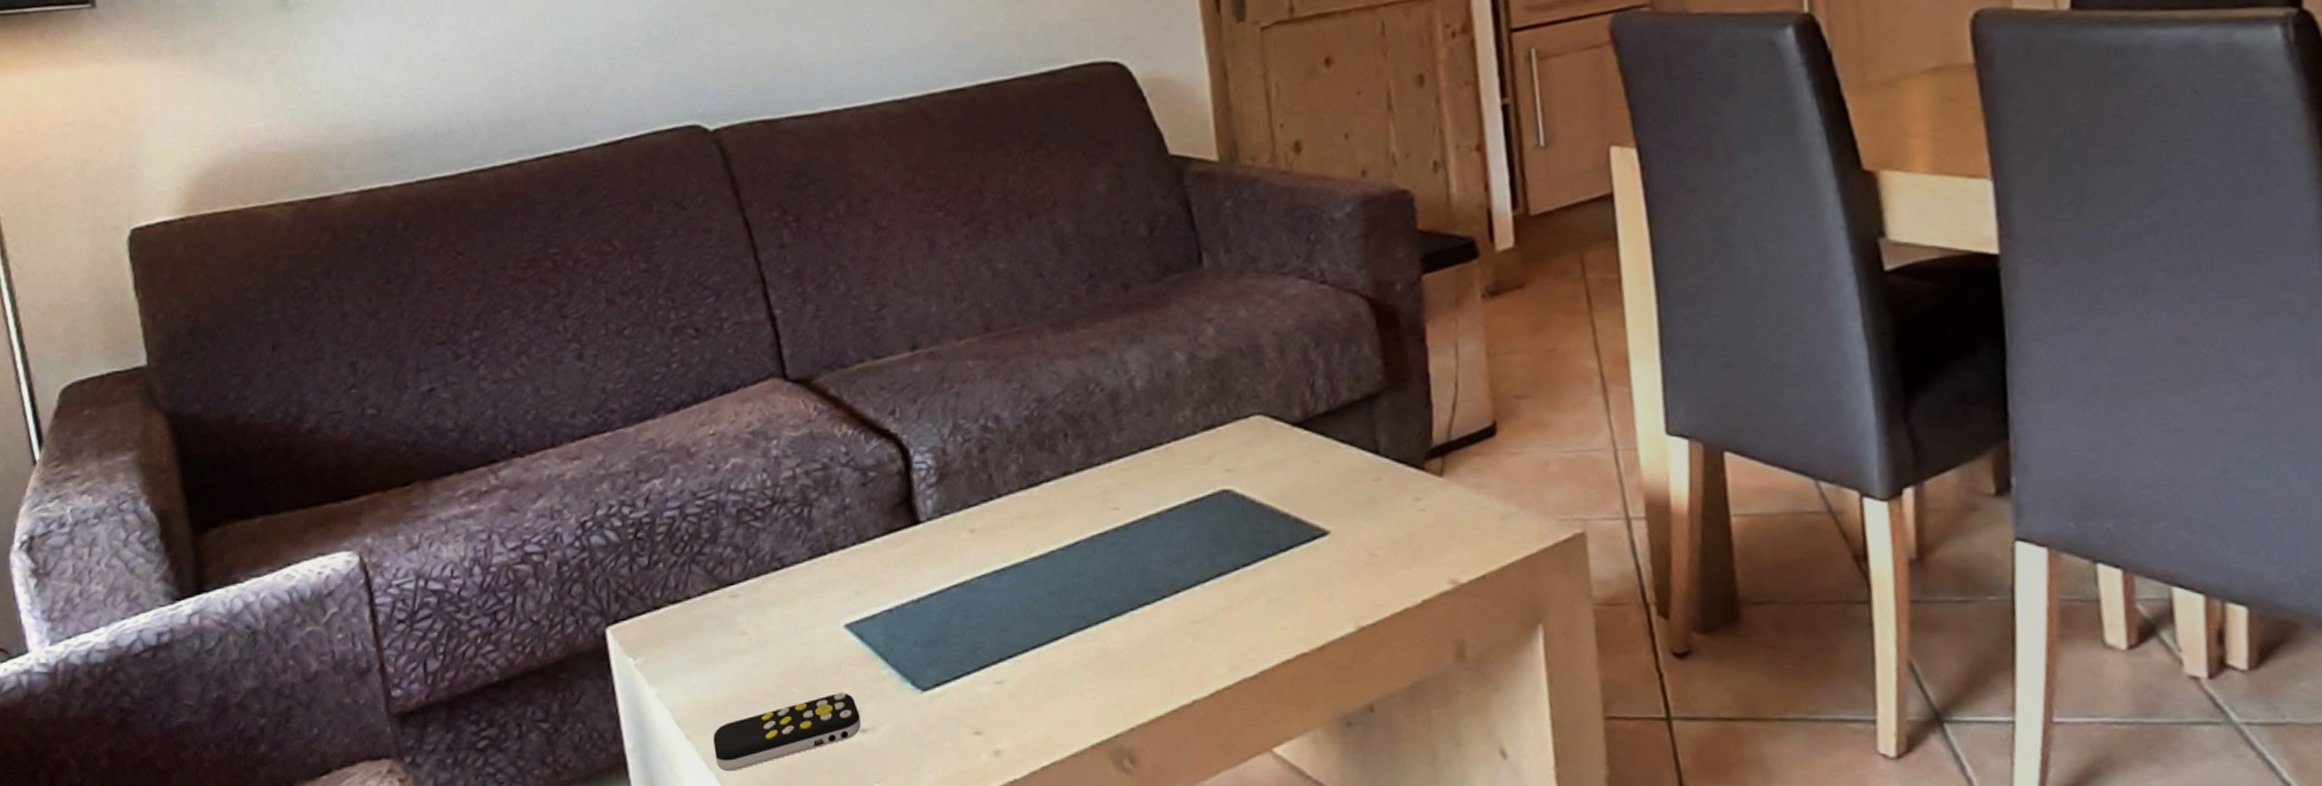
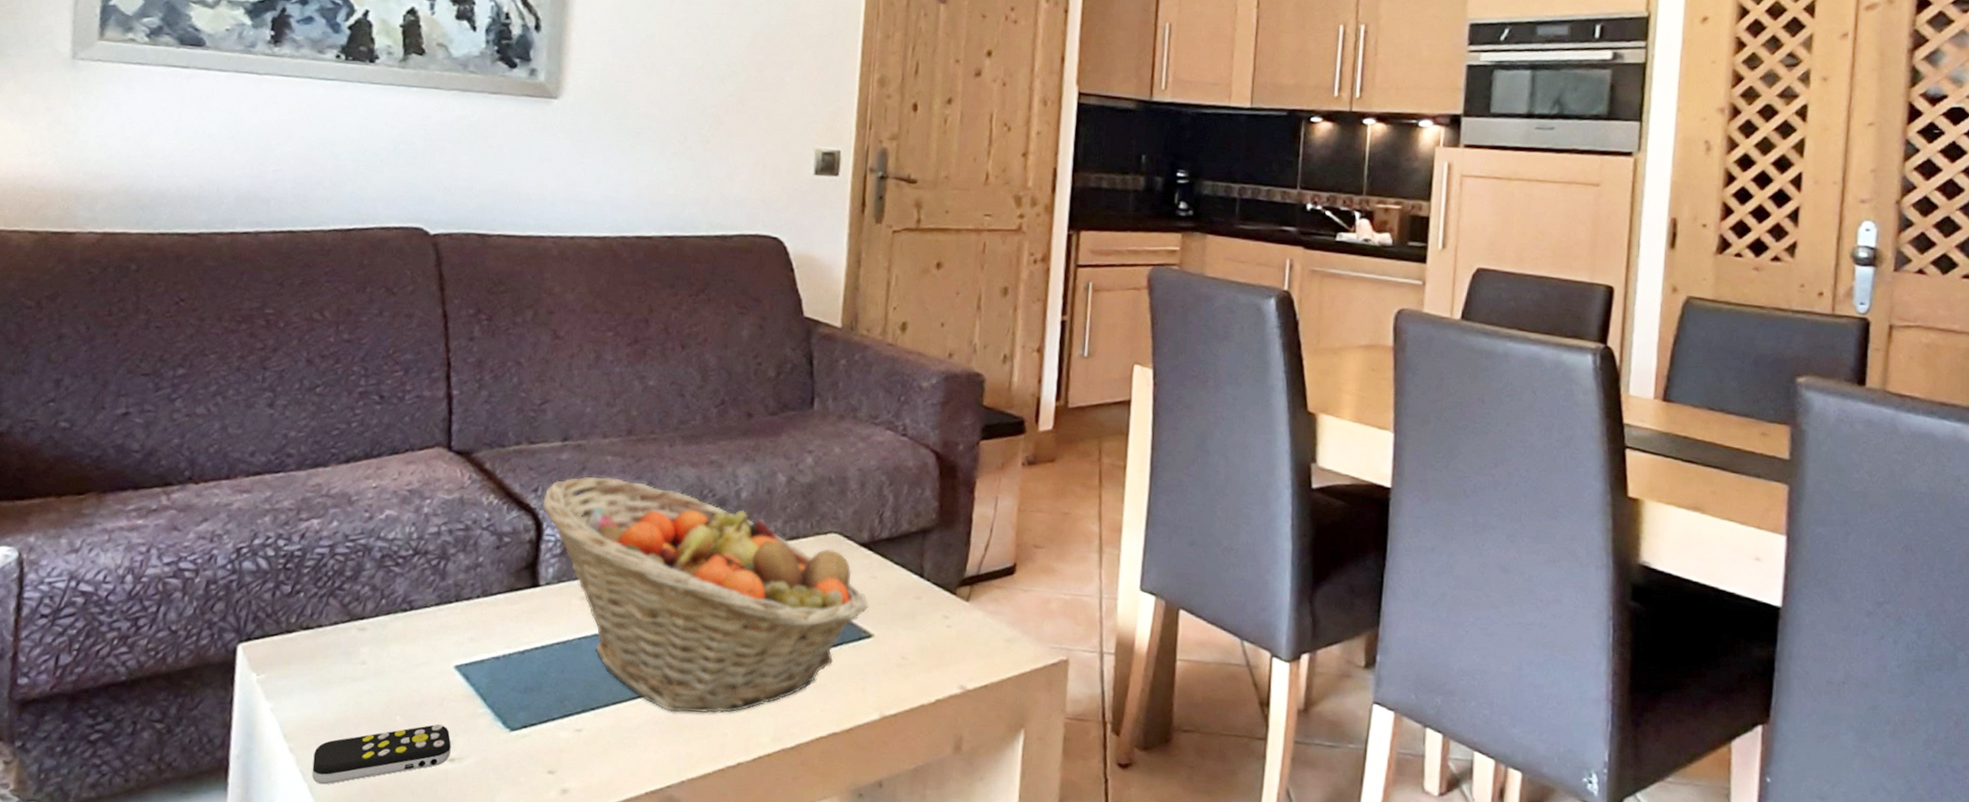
fruit basket: none [903,385,1317,651] -> present [542,476,868,714]

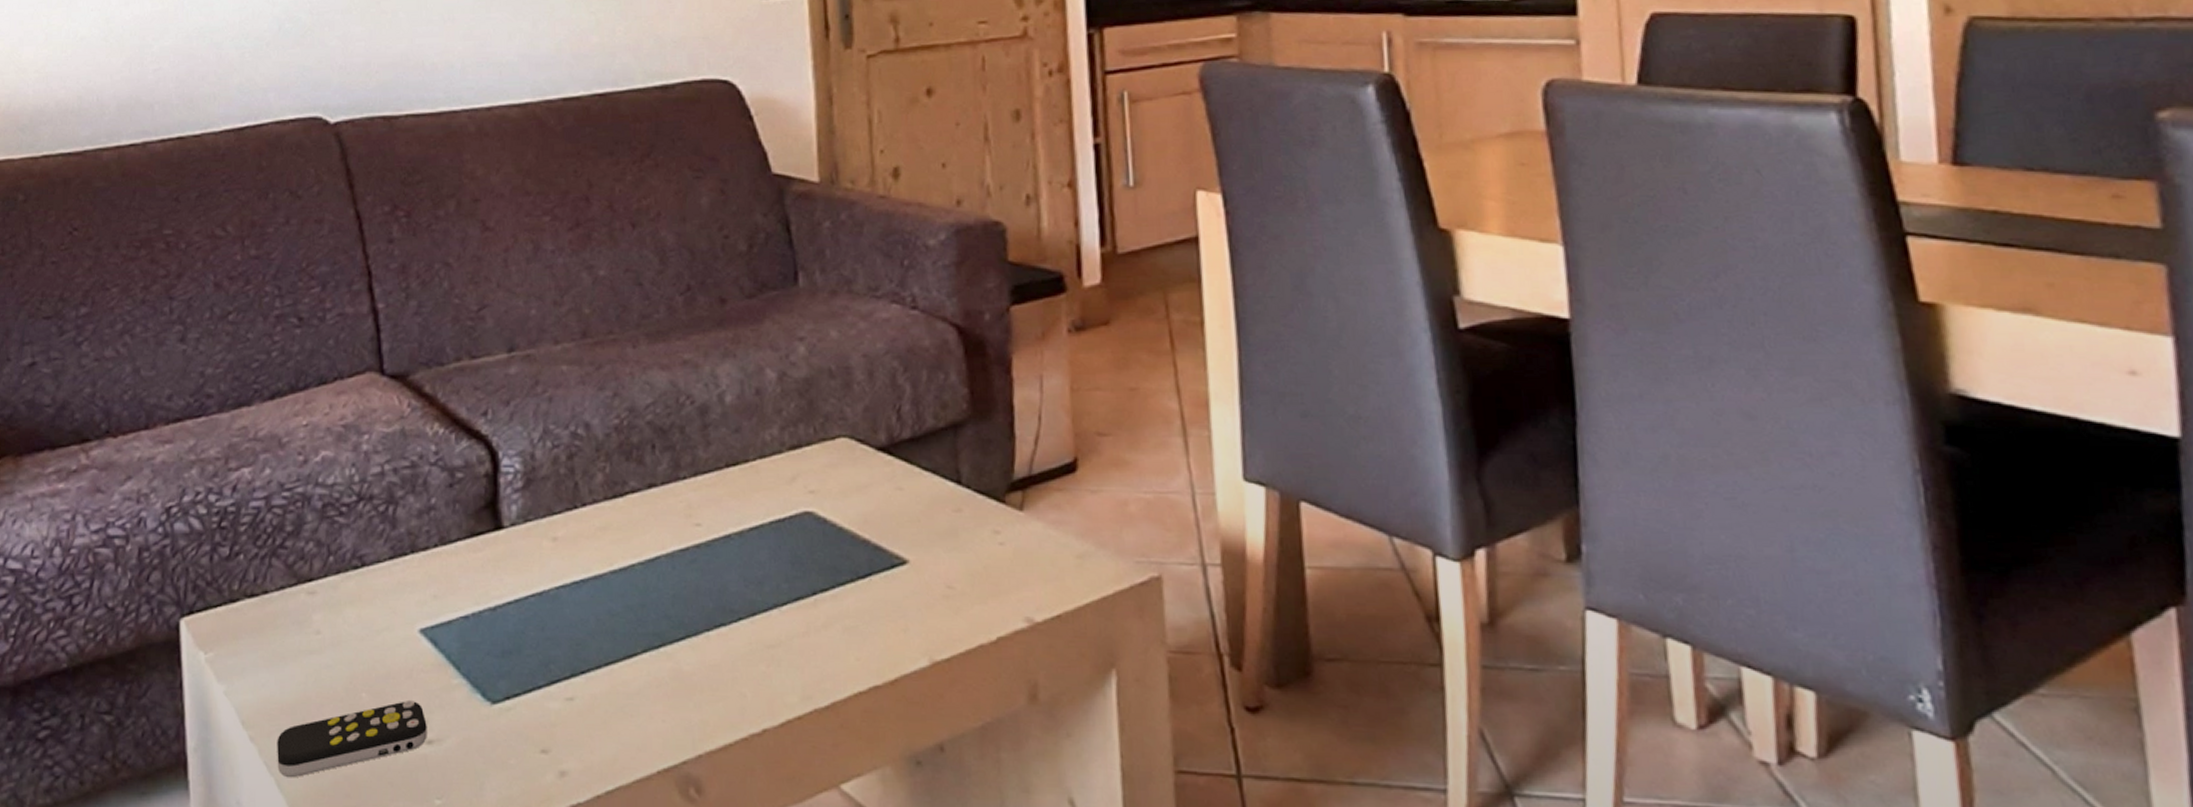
fruit basket: present [542,476,868,714] -> none [495,391,897,671]

